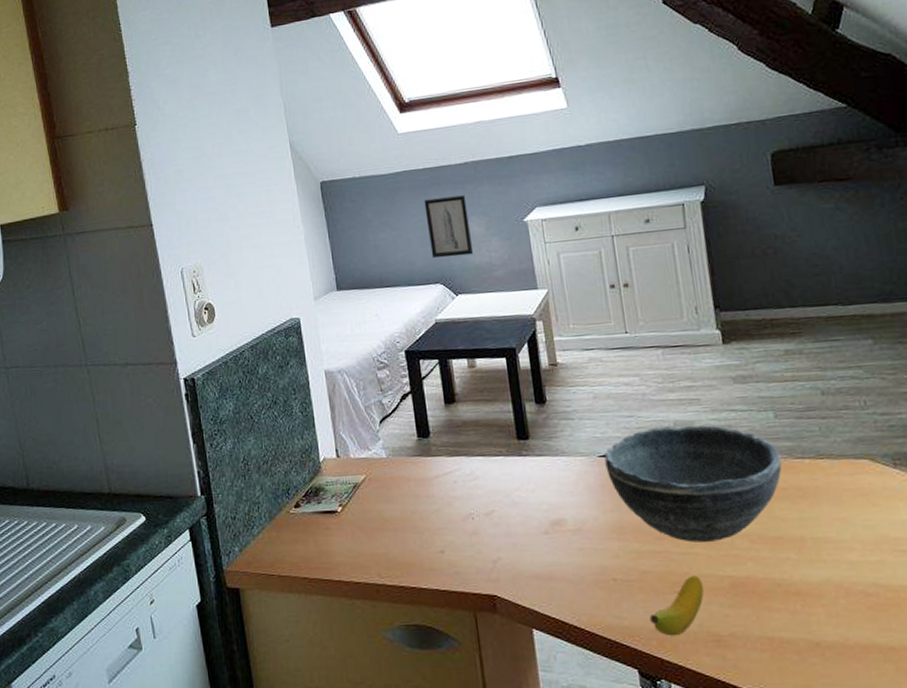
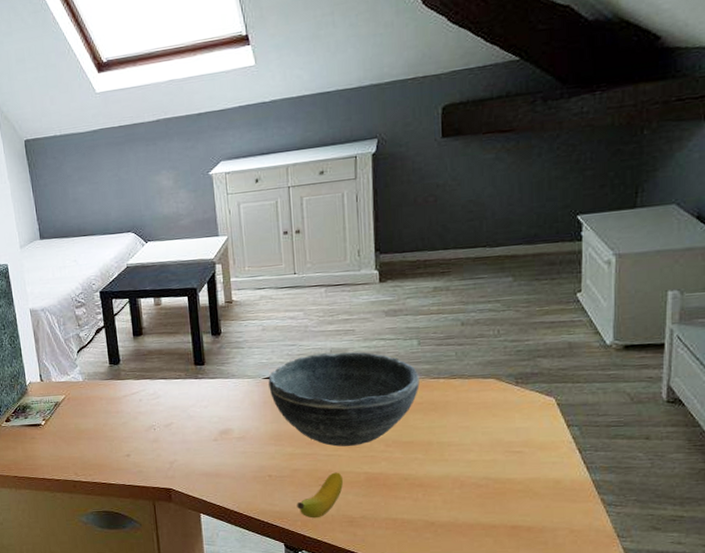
wall art: present [424,195,474,259] -> none [119,151,163,210]

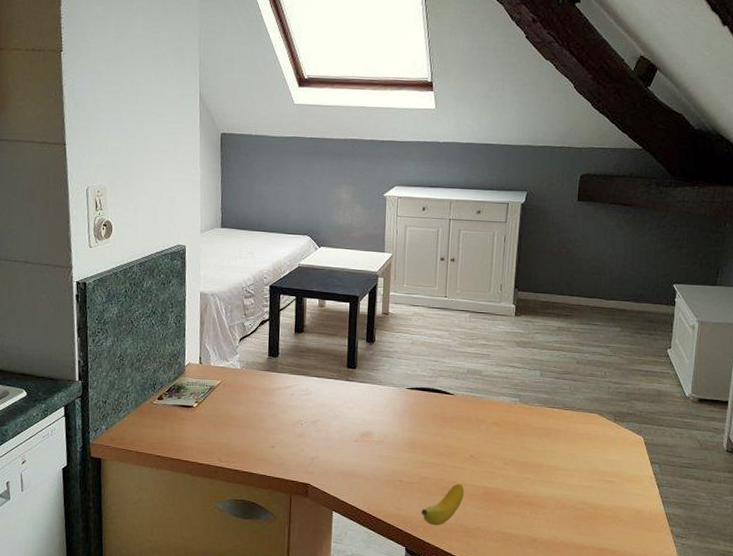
bowl: present [268,352,420,447] -> none [410,372,538,461]

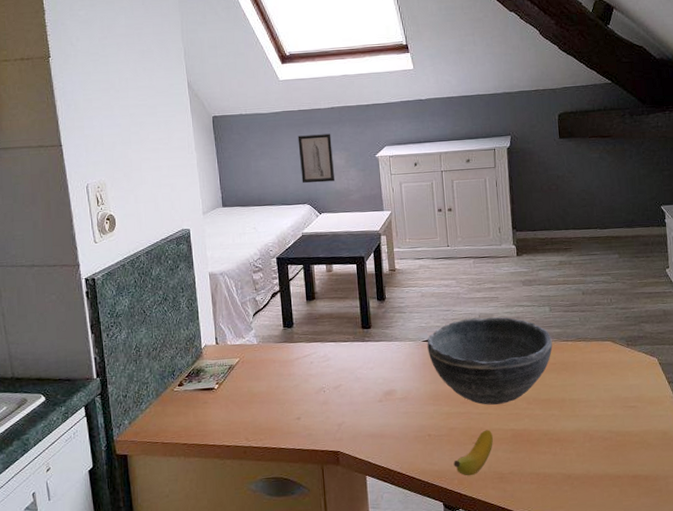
wall art: none [304,164,341,216] -> present [297,133,336,184]
bowl: none [410,372,538,461] -> present [427,317,553,405]

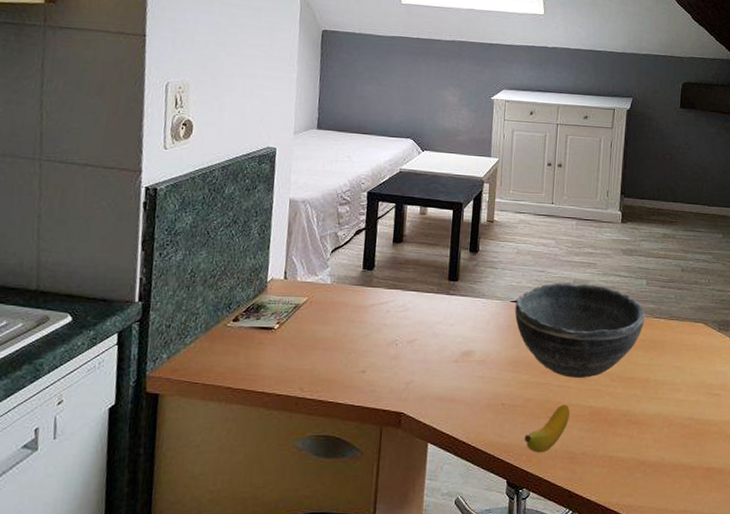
wall art: present [297,133,336,184] -> none [408,65,448,119]

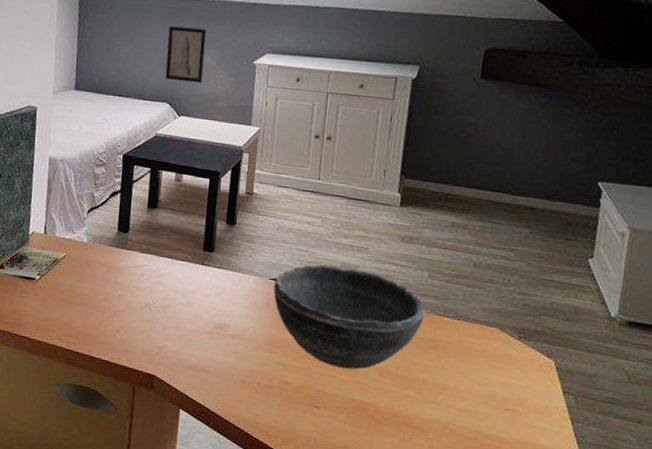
wall art: none [408,65,448,119] -> present [165,26,207,83]
banana: present [524,404,570,453] -> none [280,393,332,439]

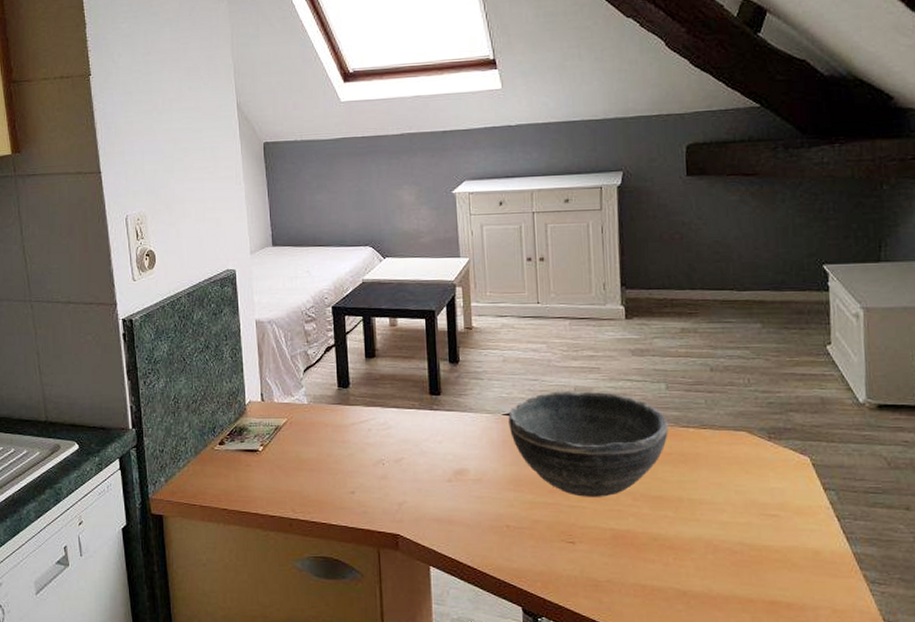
wall art: present [165,26,207,83] -> none [360,164,403,223]

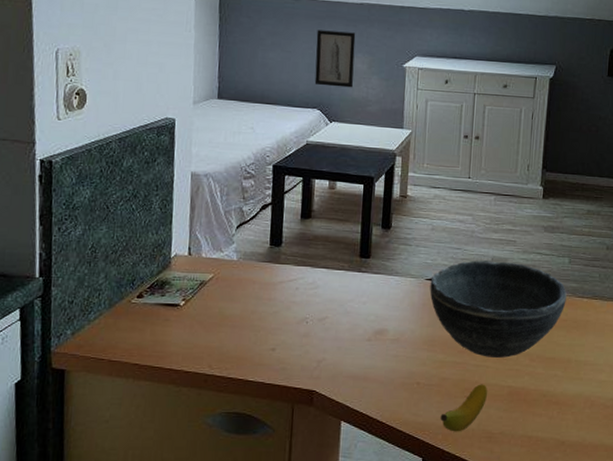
wall art: none [360,164,403,223] -> present [314,30,356,88]
banana: none [537,526,587,580] -> present [440,384,487,432]

